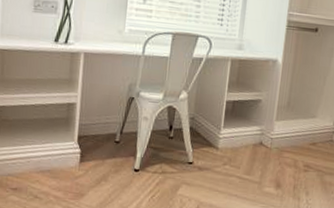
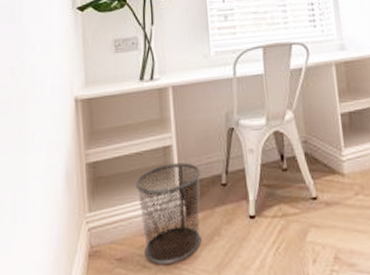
waste bin: none [37,118,99,198] -> present [136,162,202,265]

